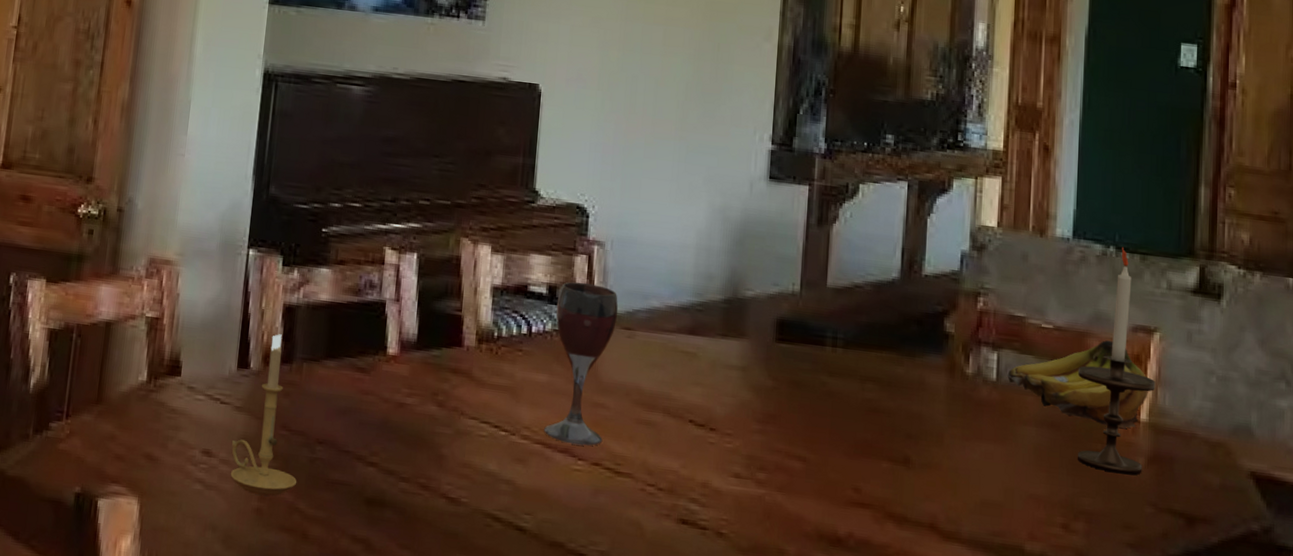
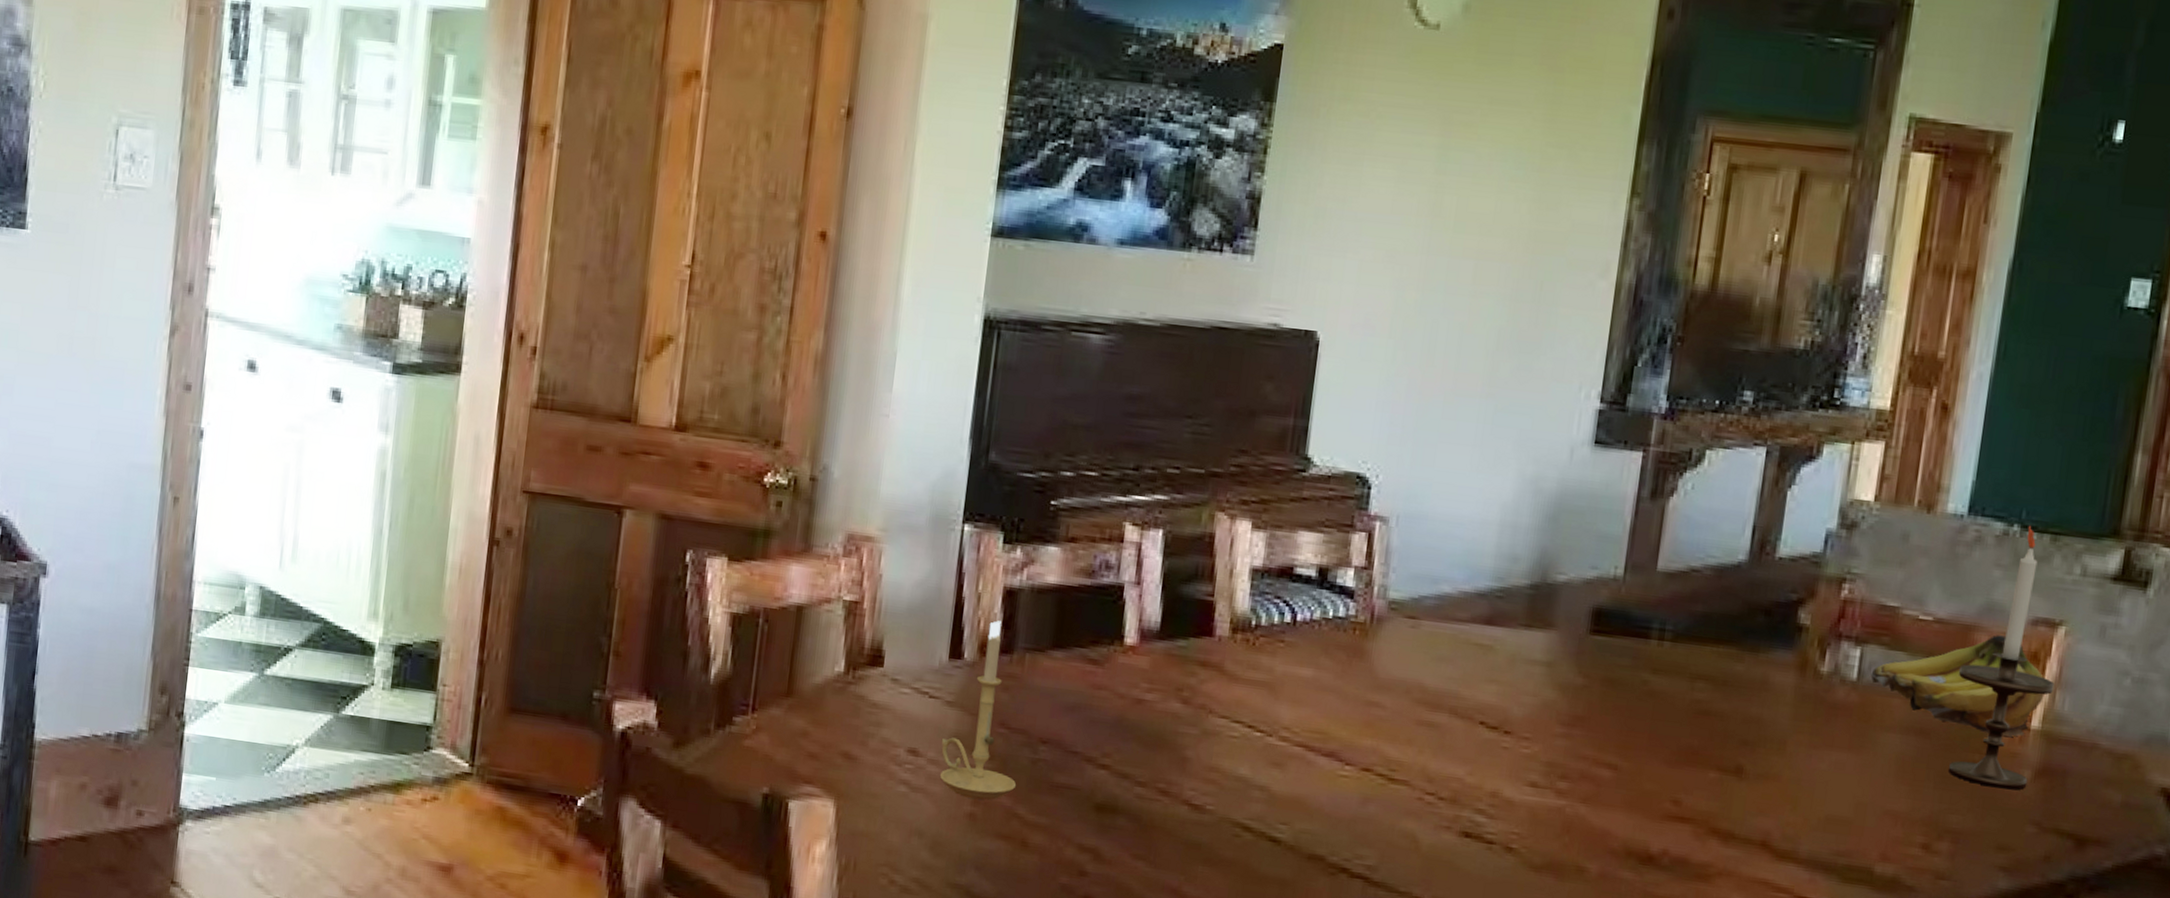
cup: present [544,282,619,446] -> none [1306,563,1402,750]

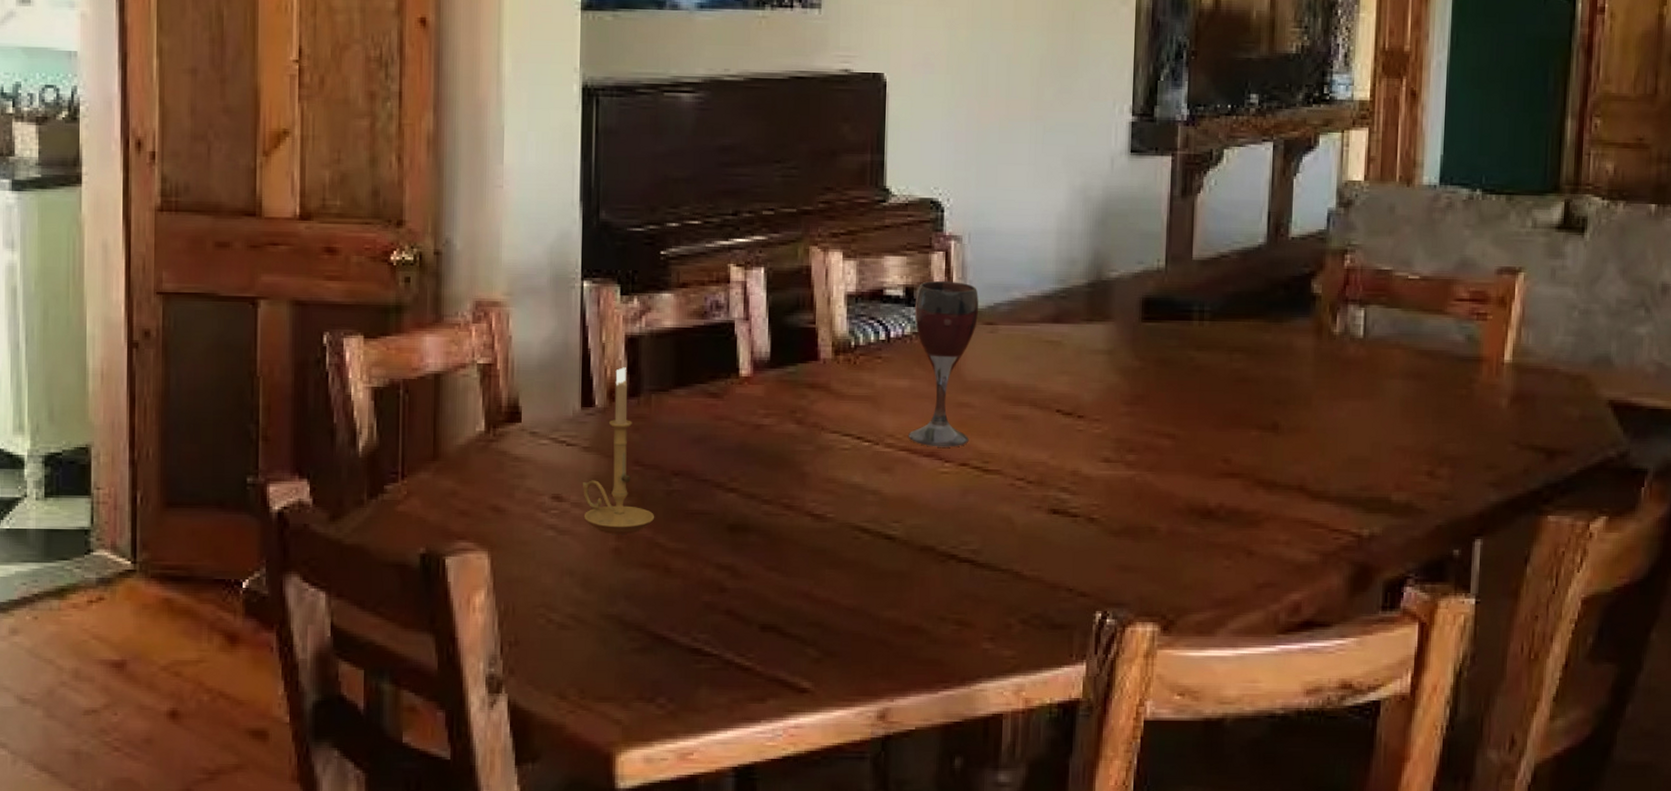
cup: none [1306,563,1402,750] -> present [908,281,979,448]
fruit: present [1871,635,2044,738] -> none [1374,285,1512,372]
candlestick: present [1949,525,2055,790] -> none [1443,188,1520,417]

